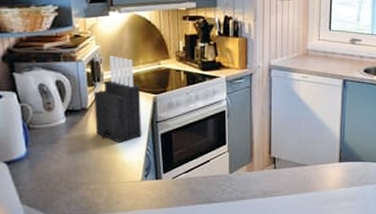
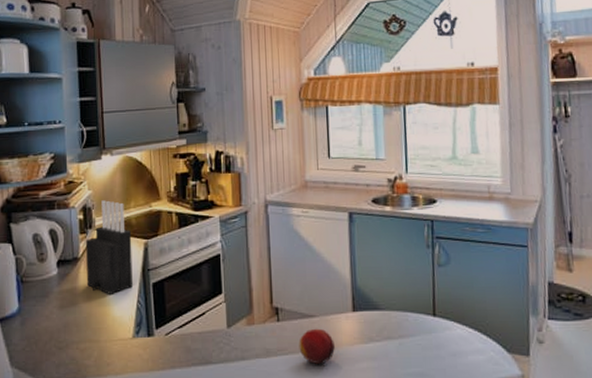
fruit: none [291,175,322,203] -> present [299,328,335,364]

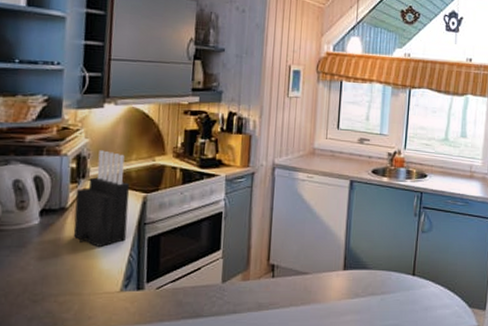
fruit: present [299,328,335,364] -> none [290,284,324,317]

